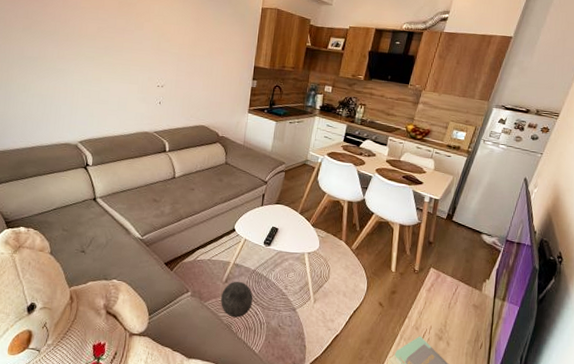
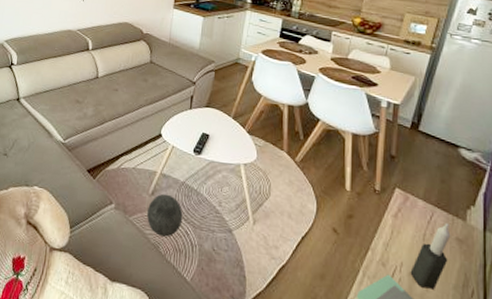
candle: none [436,293,470,345] -> present [410,222,451,290]

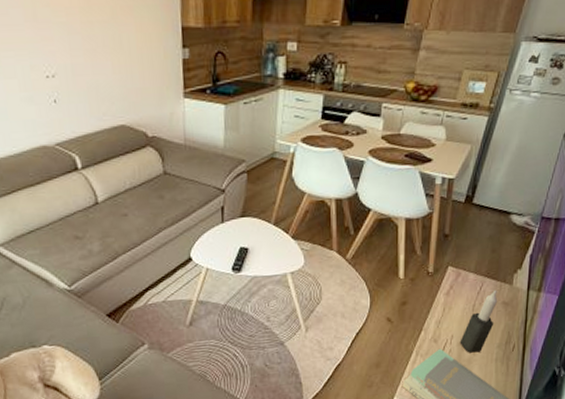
ball: present [147,193,183,237] -> none [187,321,229,365]

